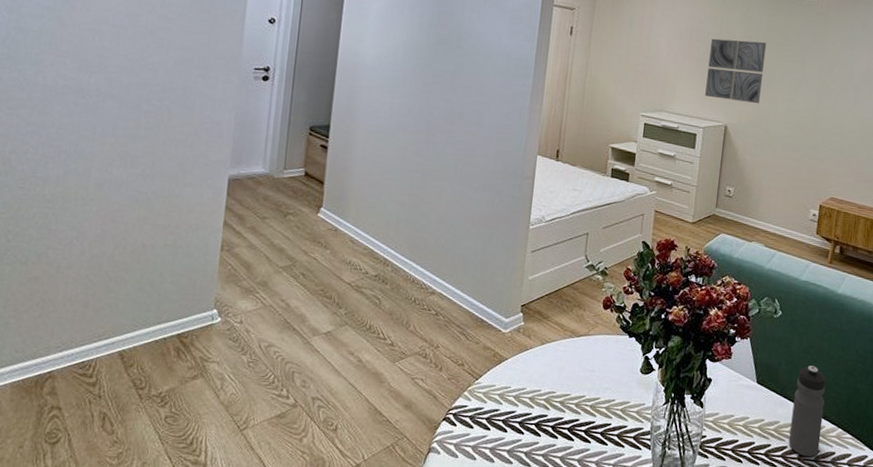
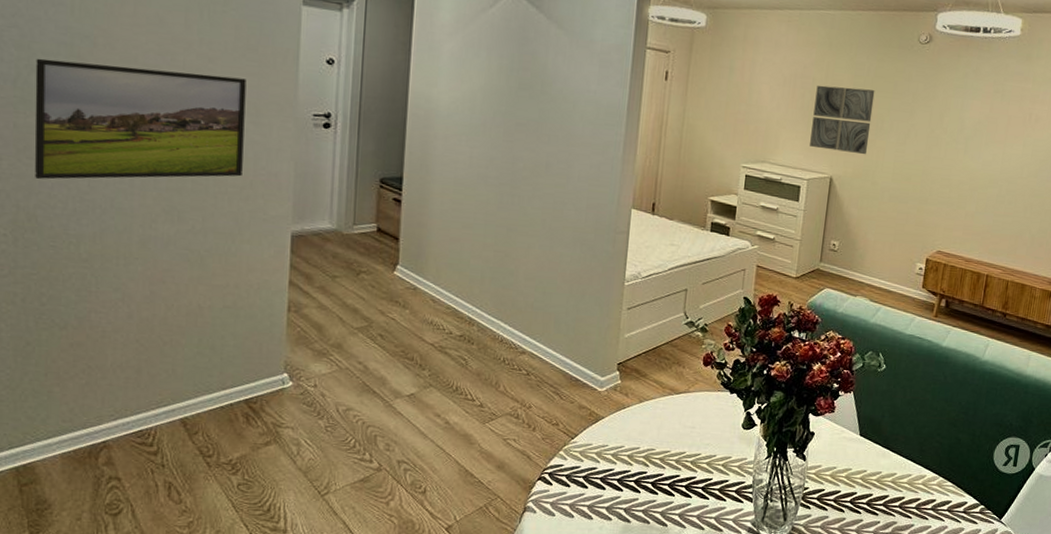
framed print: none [13,20,199,127] -> present [34,58,247,180]
water bottle: present [789,366,826,457] -> none [891,417,929,505]

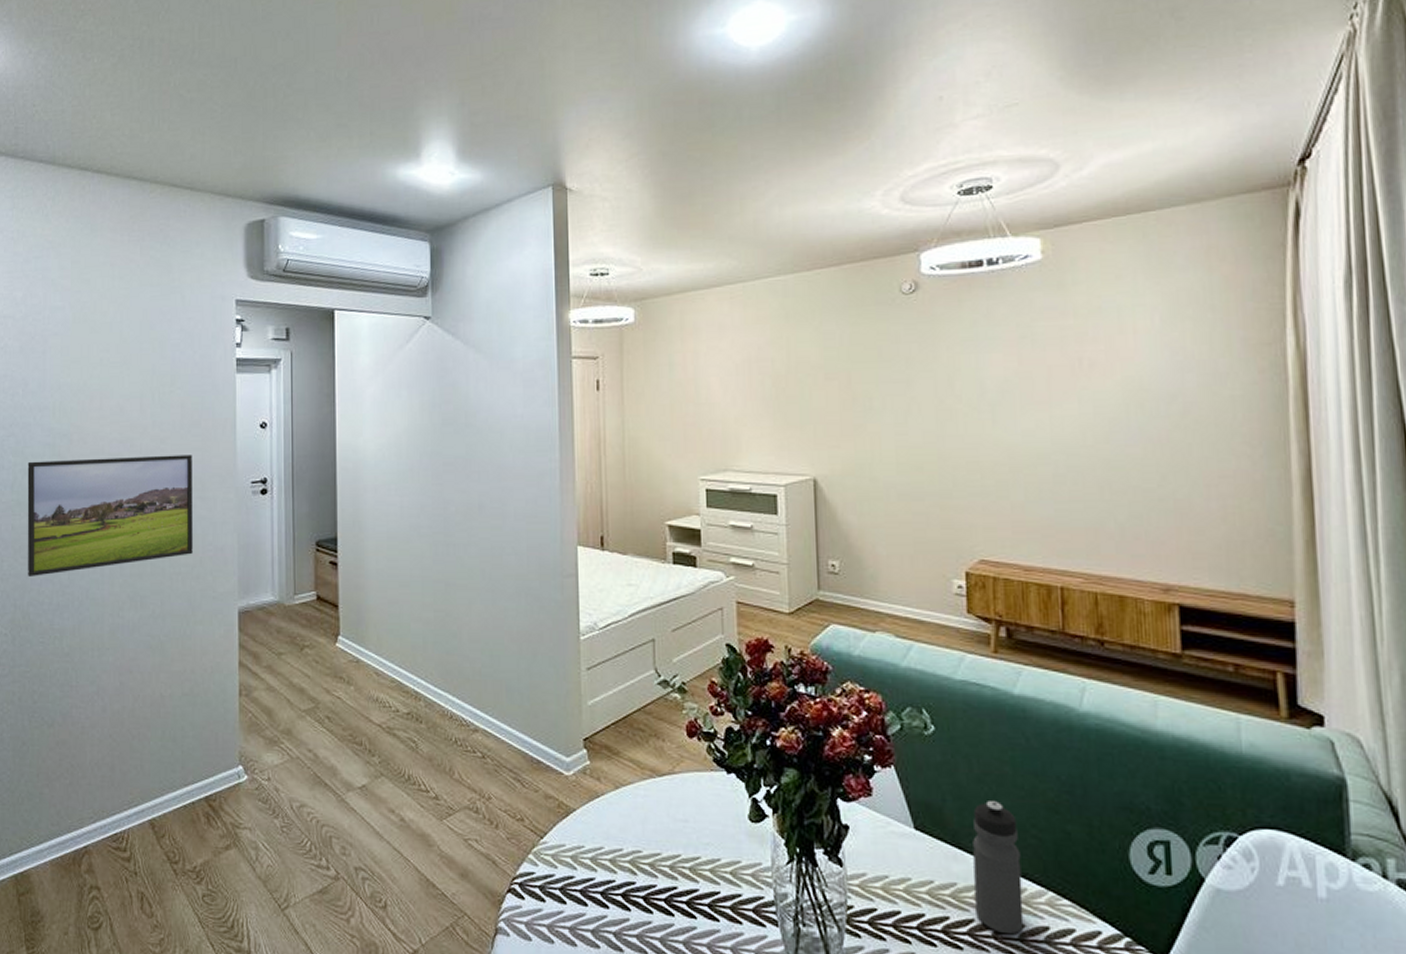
wall art: present [810,85,875,155] -> none [778,362,857,445]
water bottle: none [891,417,929,505] -> present [973,801,1024,935]

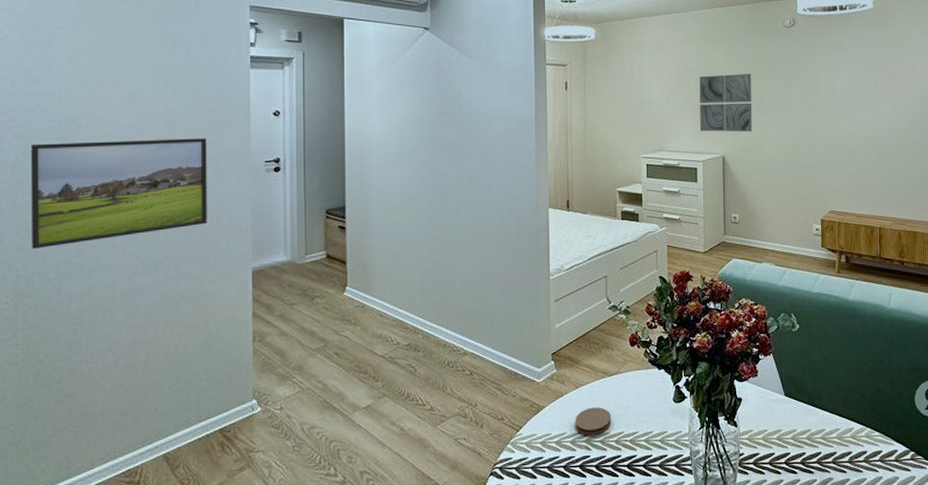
coaster: none [614,816,664,855] -> present [575,407,612,435]
wall art: none [778,362,857,445] -> present [699,74,753,132]
water bottle: present [973,801,1024,935] -> none [821,372,852,460]

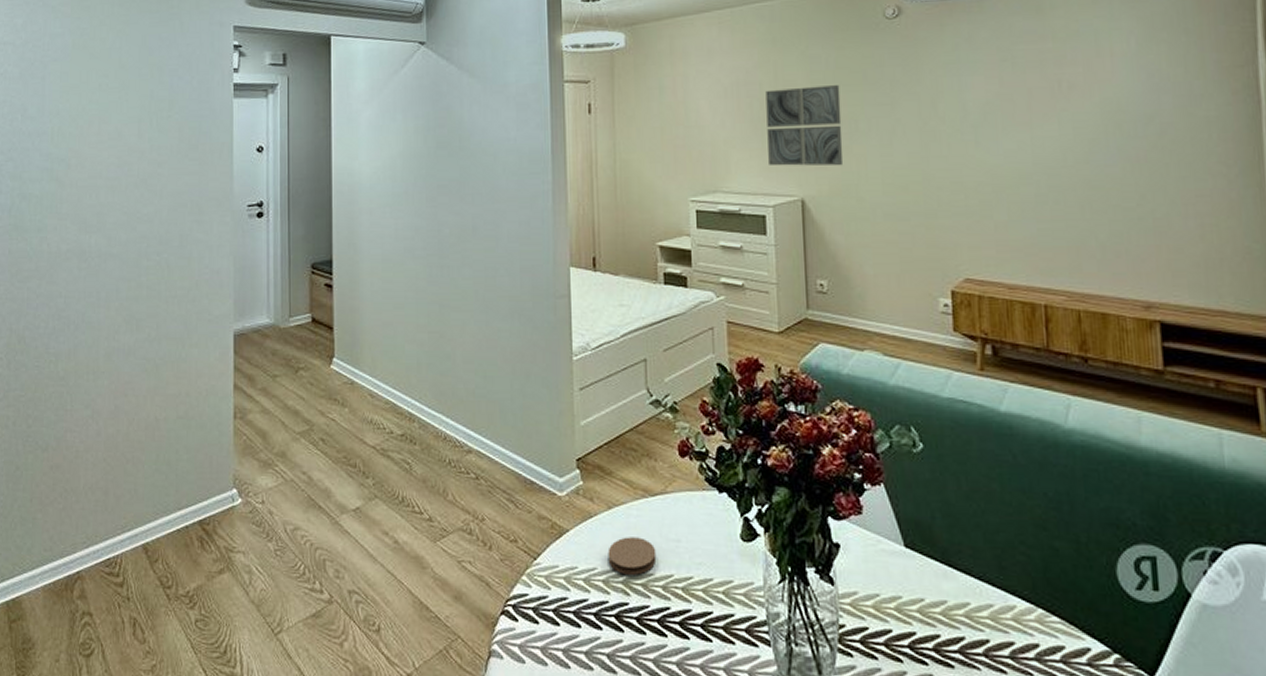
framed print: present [31,138,207,249] -> none [23,178,189,300]

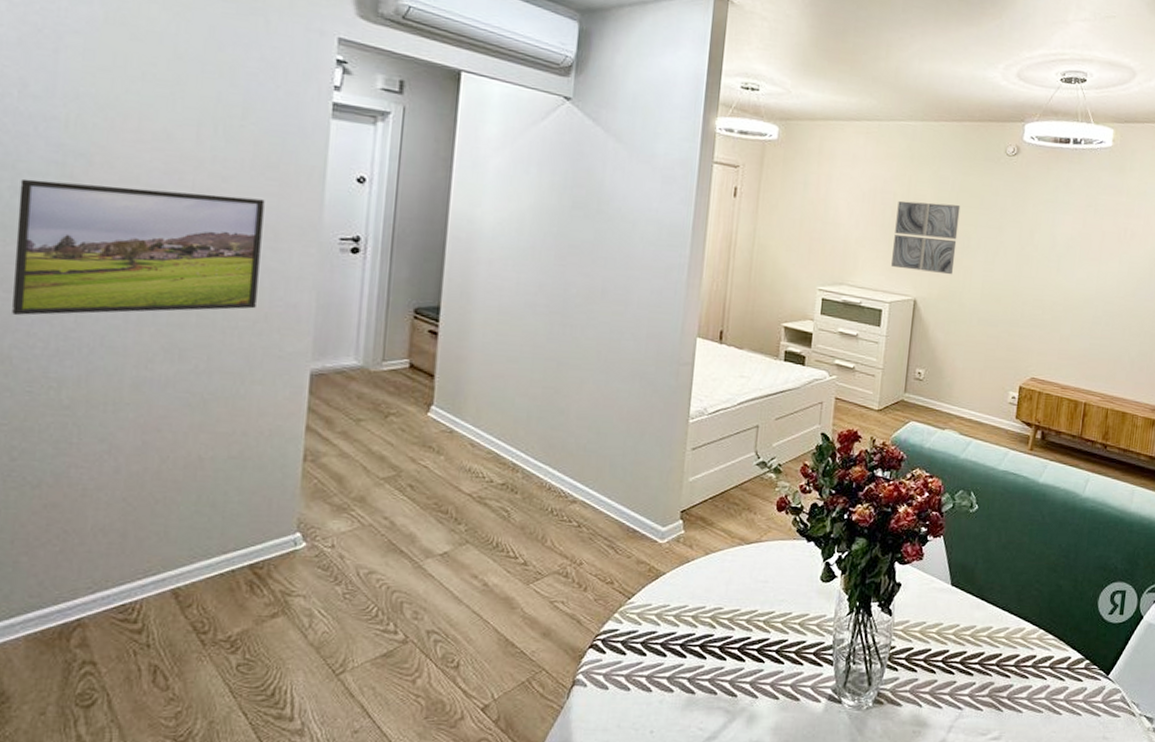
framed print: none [23,178,189,300] -> present [12,178,265,315]
coaster: present [607,537,657,575] -> none [699,579,745,611]

